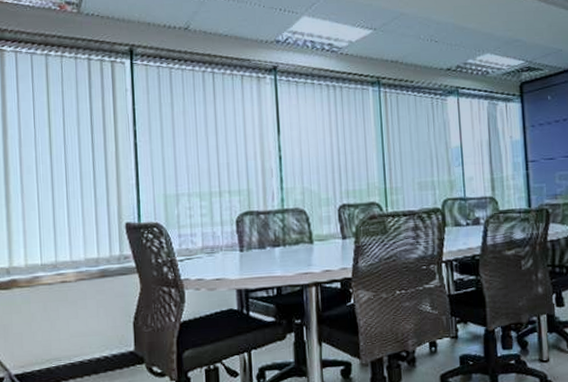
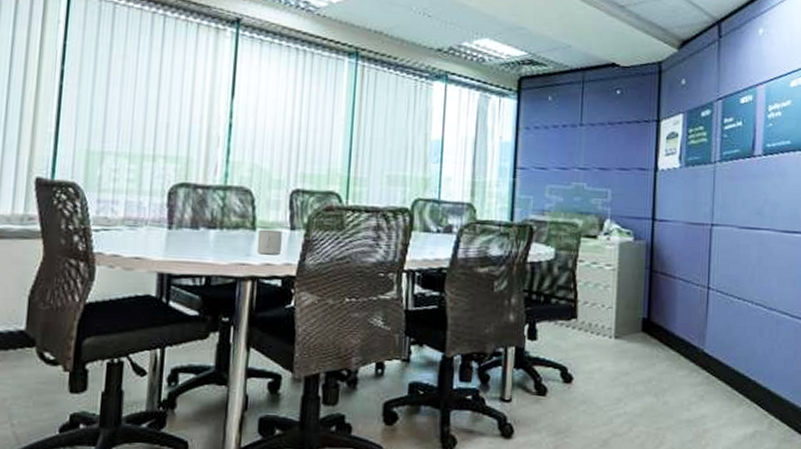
mug: none [315,241,337,263] -> present [257,229,282,255]

